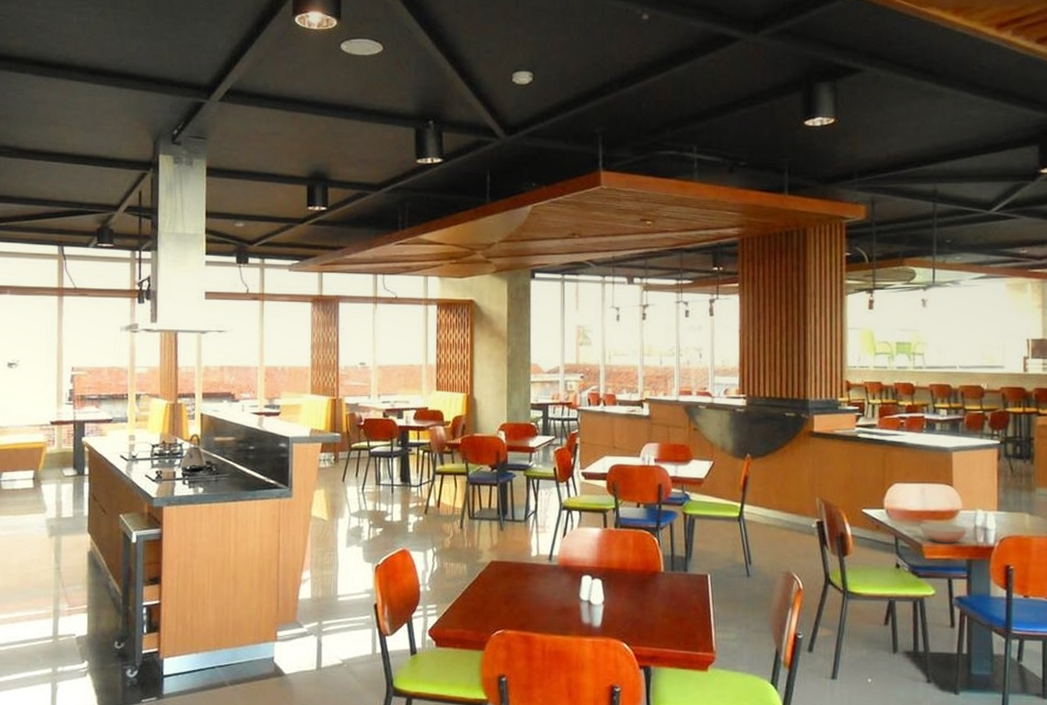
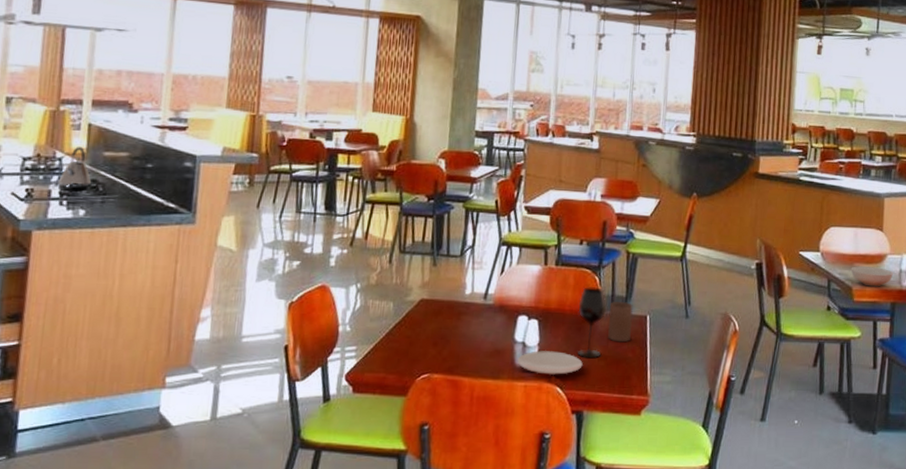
plate: none [584,609,647,632] -> present [517,351,583,375]
wine glass: none [639,548,667,617] -> present [578,287,607,359]
cup: none [669,561,693,601] -> present [607,302,633,343]

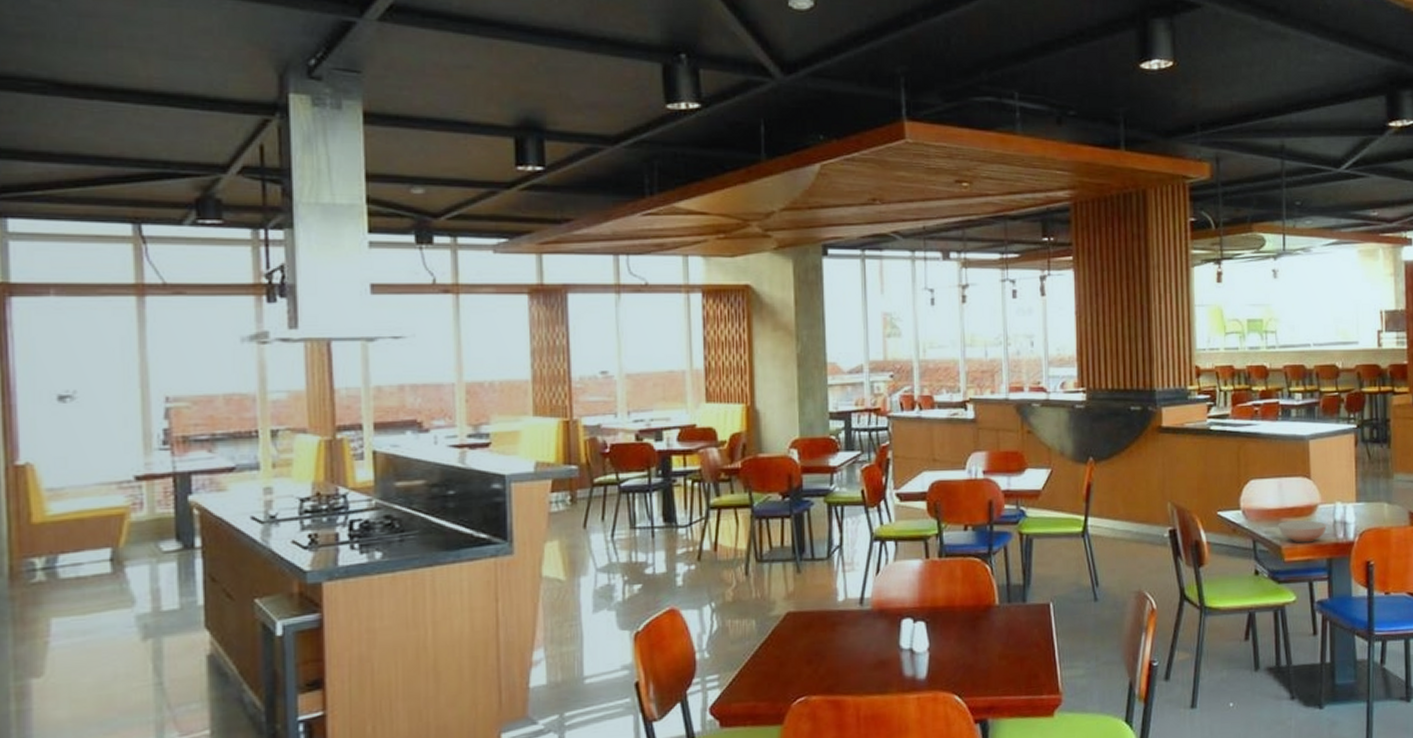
kettle: present [58,147,92,193] -> none [345,479,386,534]
plate: present [517,351,583,375] -> none [906,655,982,683]
wine glass: present [578,287,607,359] -> none [970,577,1003,660]
cup: present [607,302,633,343] -> none [1006,590,1033,637]

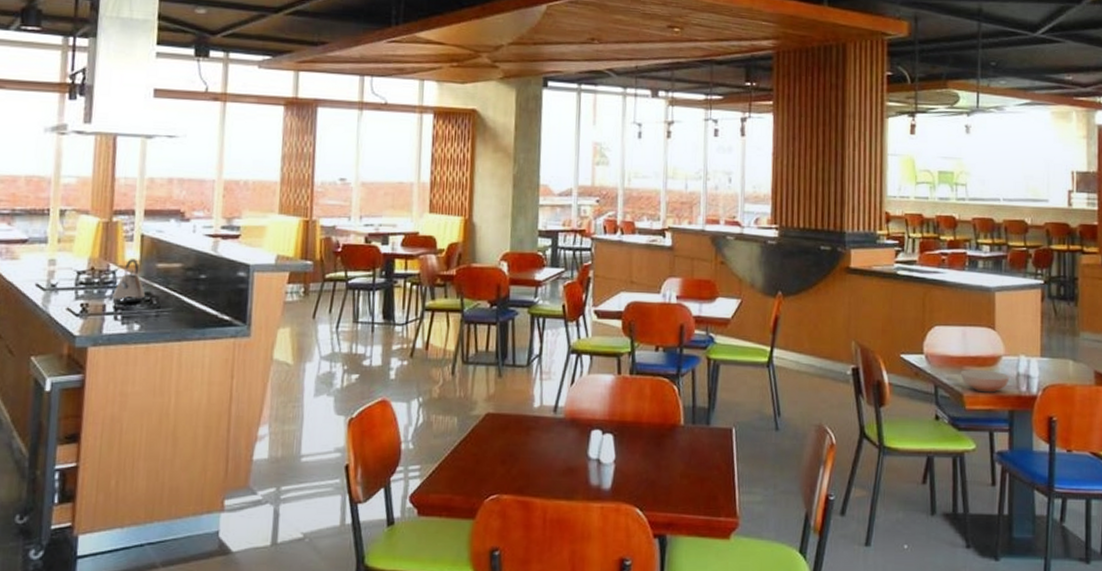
kettle: none [345,479,386,534] -> present [112,259,146,307]

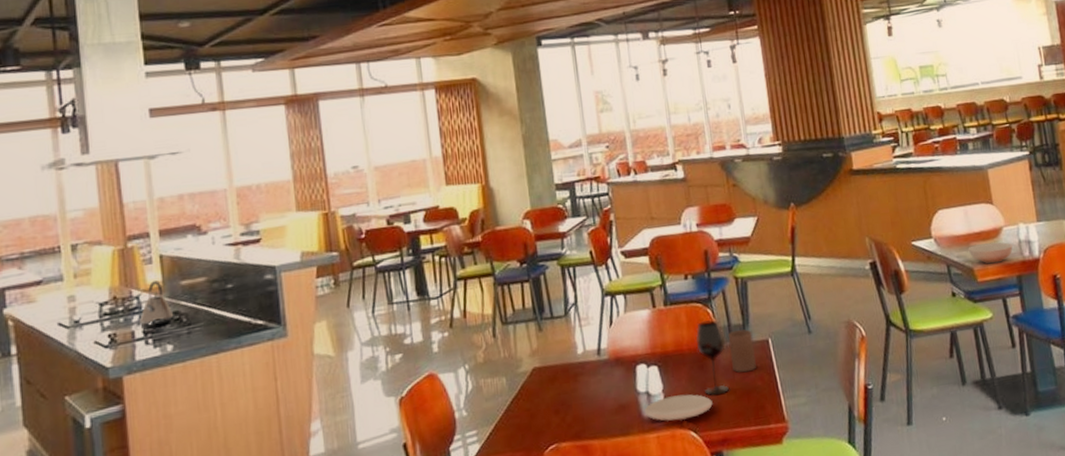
plate: none [592,468,664,495] -> present [644,394,713,422]
wine glass: none [656,397,688,477] -> present [695,320,729,397]
cup: none [689,413,717,459] -> present [728,329,756,373]

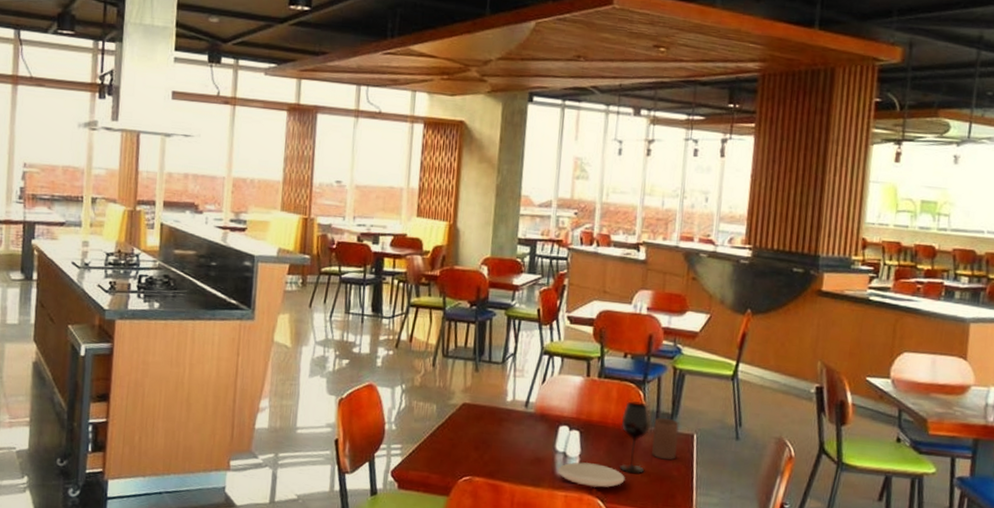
kettle: present [139,281,174,331] -> none [136,244,165,287]
bowl: present [968,242,1013,264] -> none [926,396,977,421]

